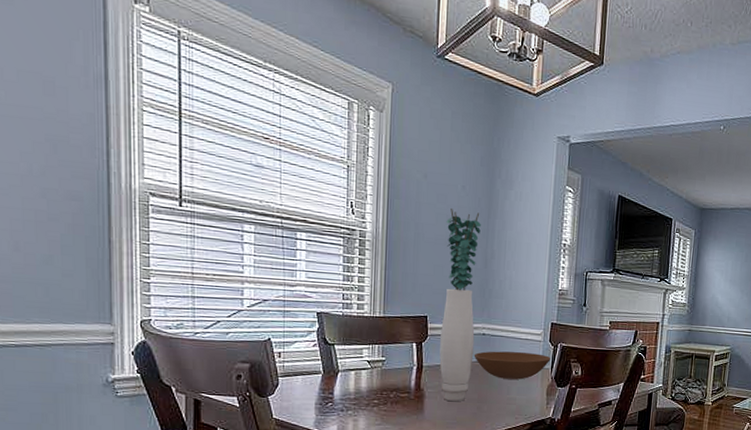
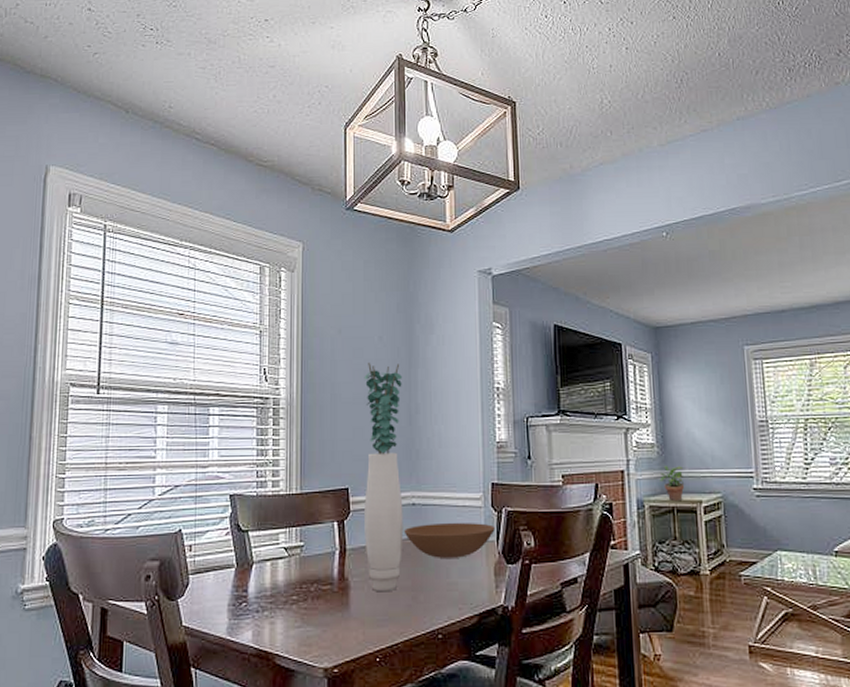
potted plant: none [686,321,706,350] -> present [659,465,685,502]

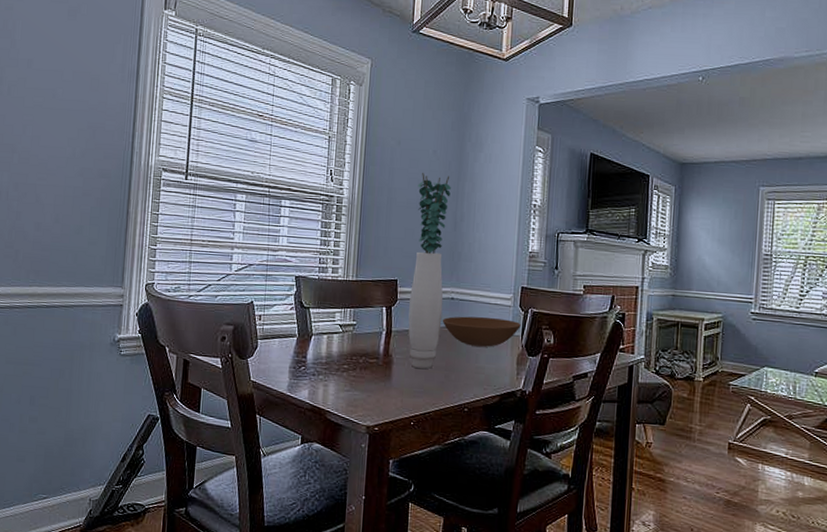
potted plant: present [659,465,685,502] -> none [669,285,692,317]

